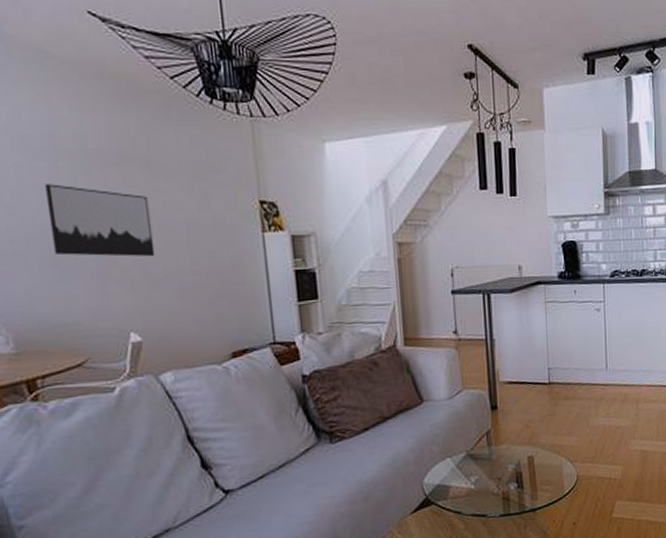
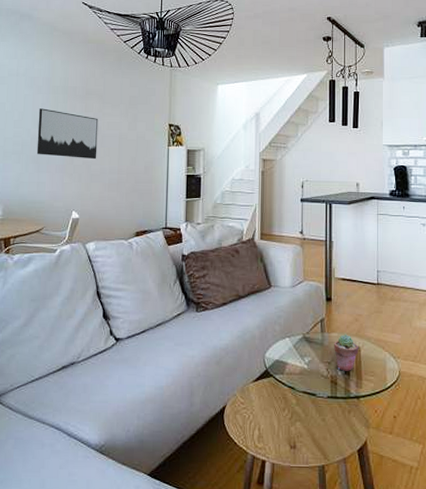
potted succulent: none [503,444,532,485] -> present [334,334,359,371]

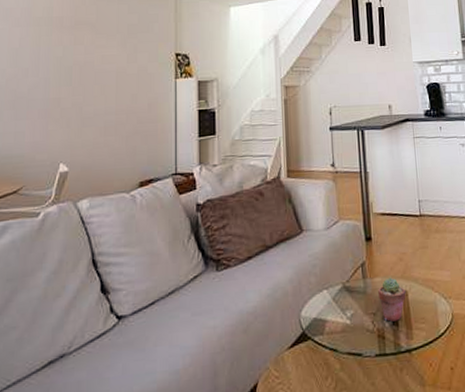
wall art: present [36,108,99,160] -> none [13,44,91,100]

